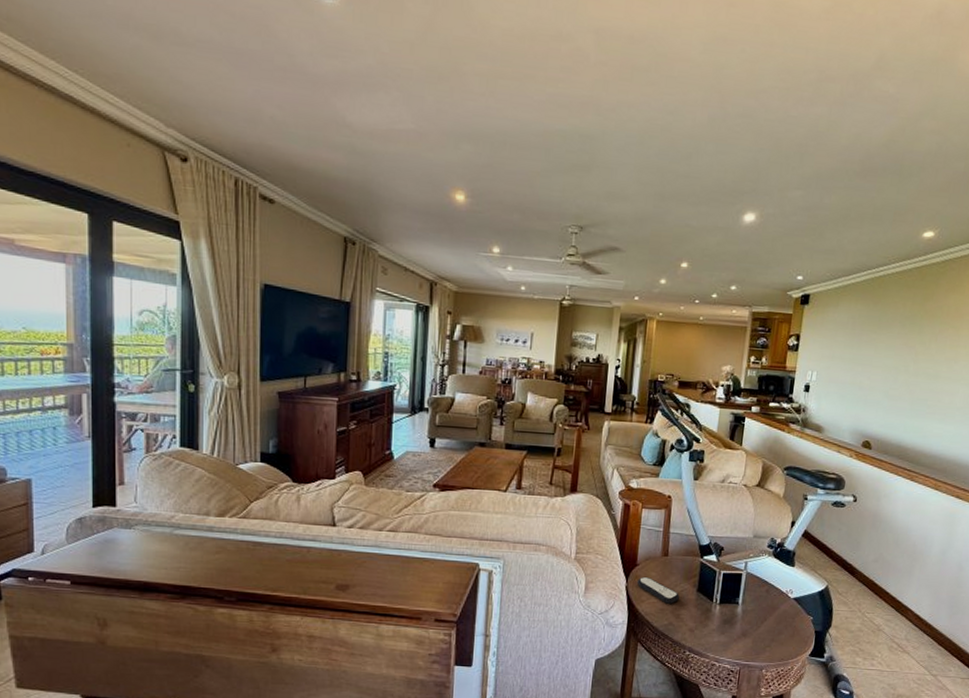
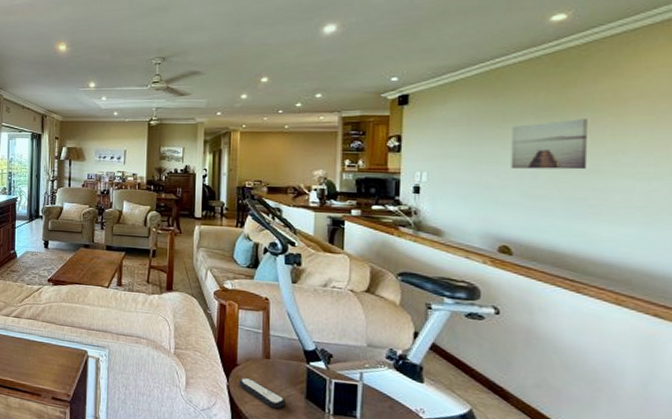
wall art: none [879,329,936,375] -> present [511,119,588,170]

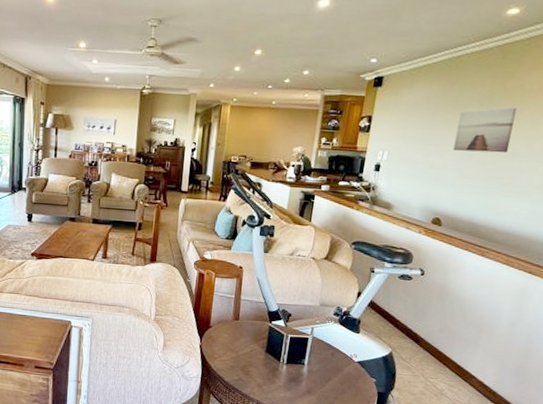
remote control: present [238,377,286,409] -> none [210,337,249,362]

